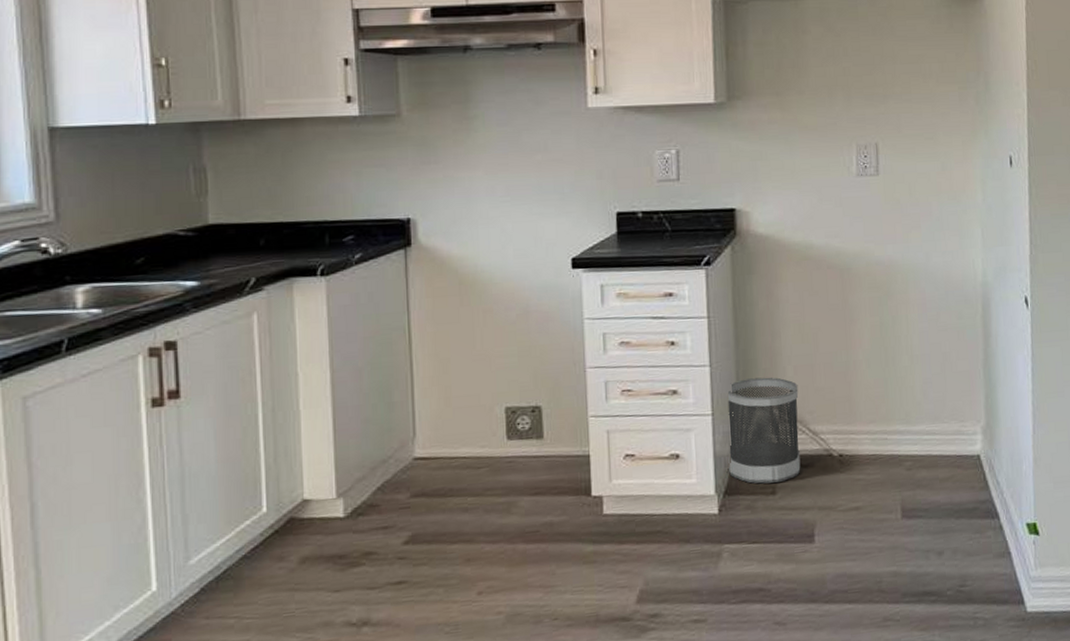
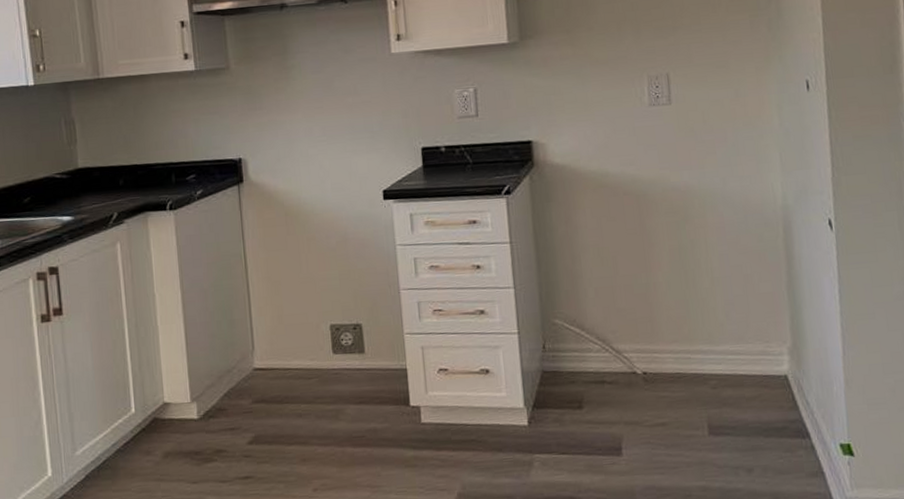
wastebasket: present [726,377,801,484] -> none [530,298,606,399]

